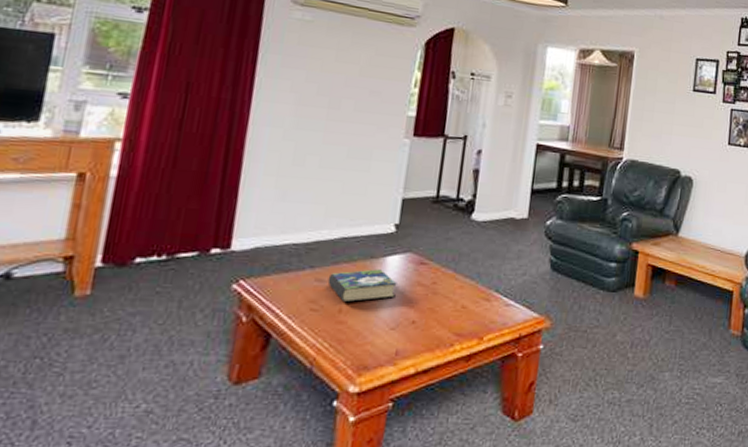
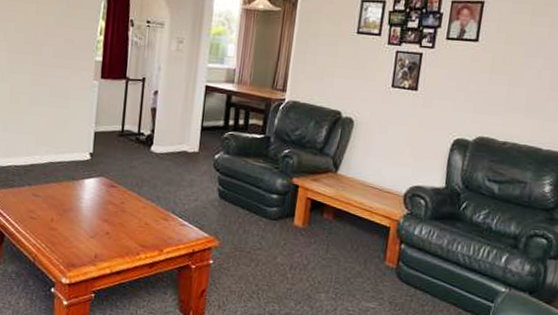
book: present [327,269,397,303] -> none [41,189,94,215]

